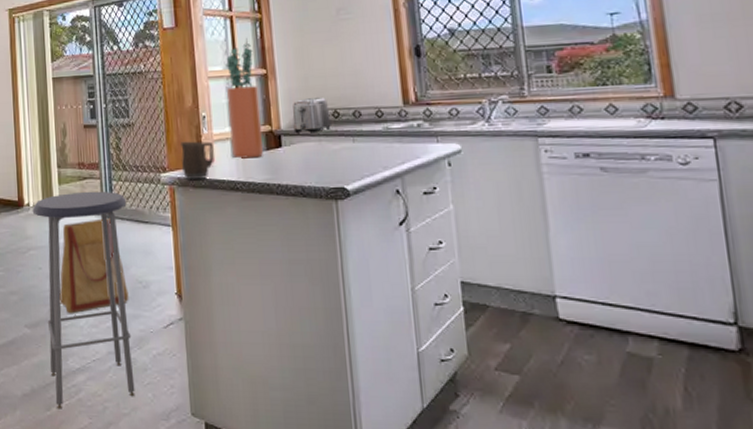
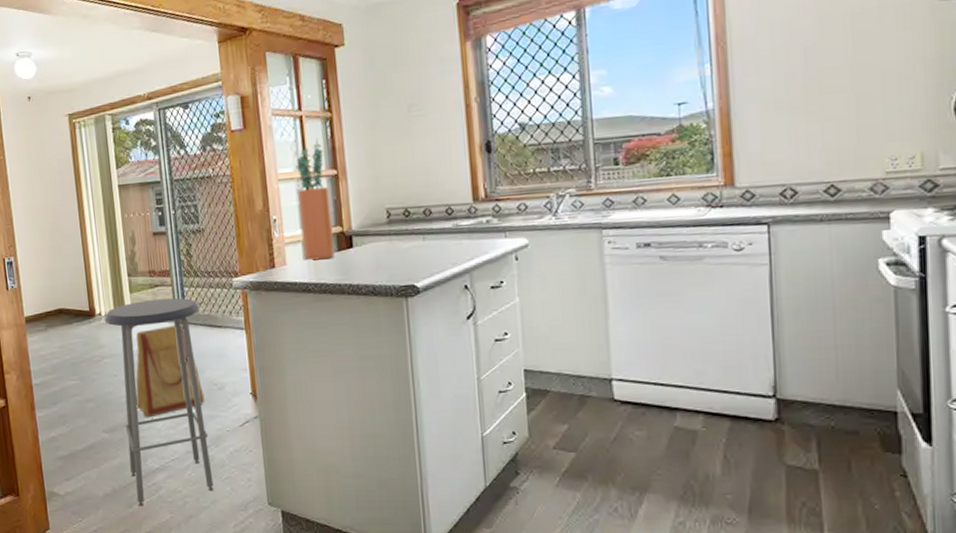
mug: present [181,141,214,179] -> none [252,244,286,283]
toaster: present [292,97,331,133] -> none [363,196,402,233]

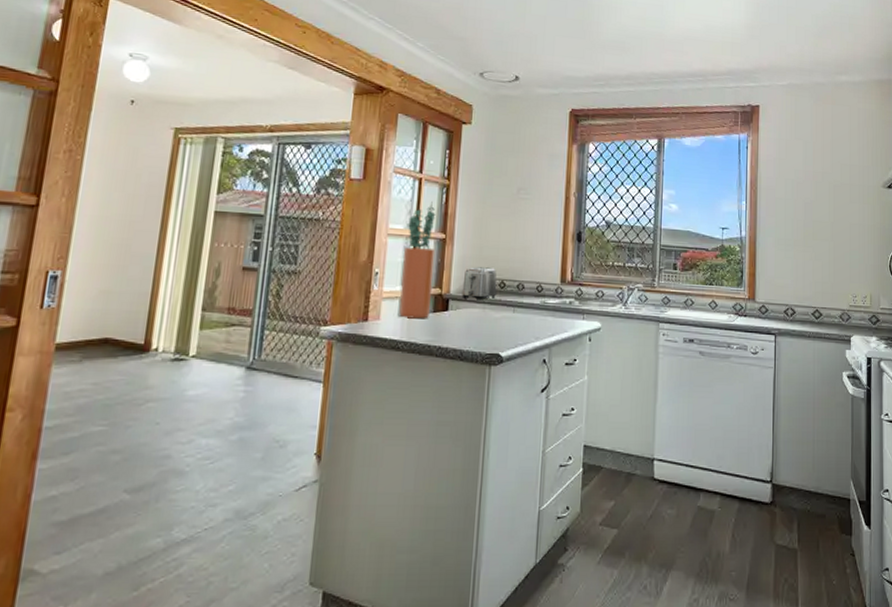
bar stool: present [104,298,214,506] -> none [146,339,278,588]
shopping bag: present [135,324,205,418] -> none [175,370,262,477]
toaster: none [363,196,402,233] -> present [462,267,497,301]

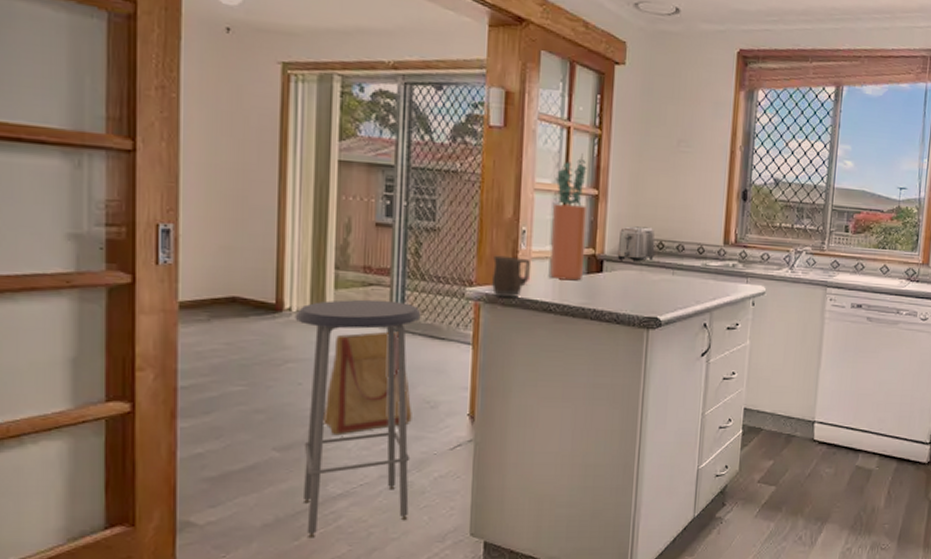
bar stool: none [146,339,278,588] -> present [295,299,421,538]
shopping bag: none [175,370,262,477] -> present [323,331,412,436]
mug: none [344,295,381,336] -> present [491,255,530,297]

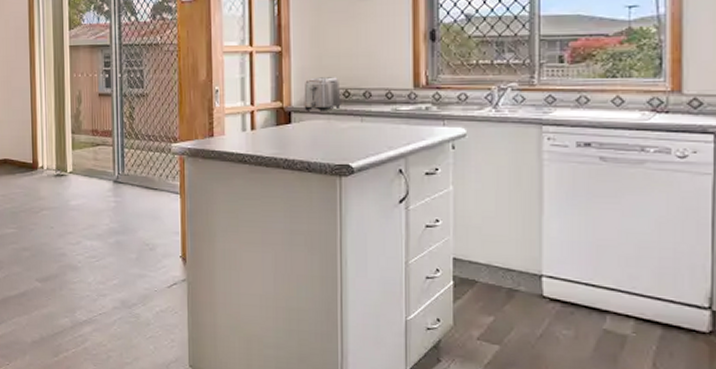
bar stool: present [295,299,421,538] -> none [46,157,138,356]
shopping bag: present [323,331,412,436] -> none [70,183,136,271]
mug: present [491,255,530,297] -> none [192,114,225,150]
vase: present [550,154,588,281] -> none [241,15,274,133]

